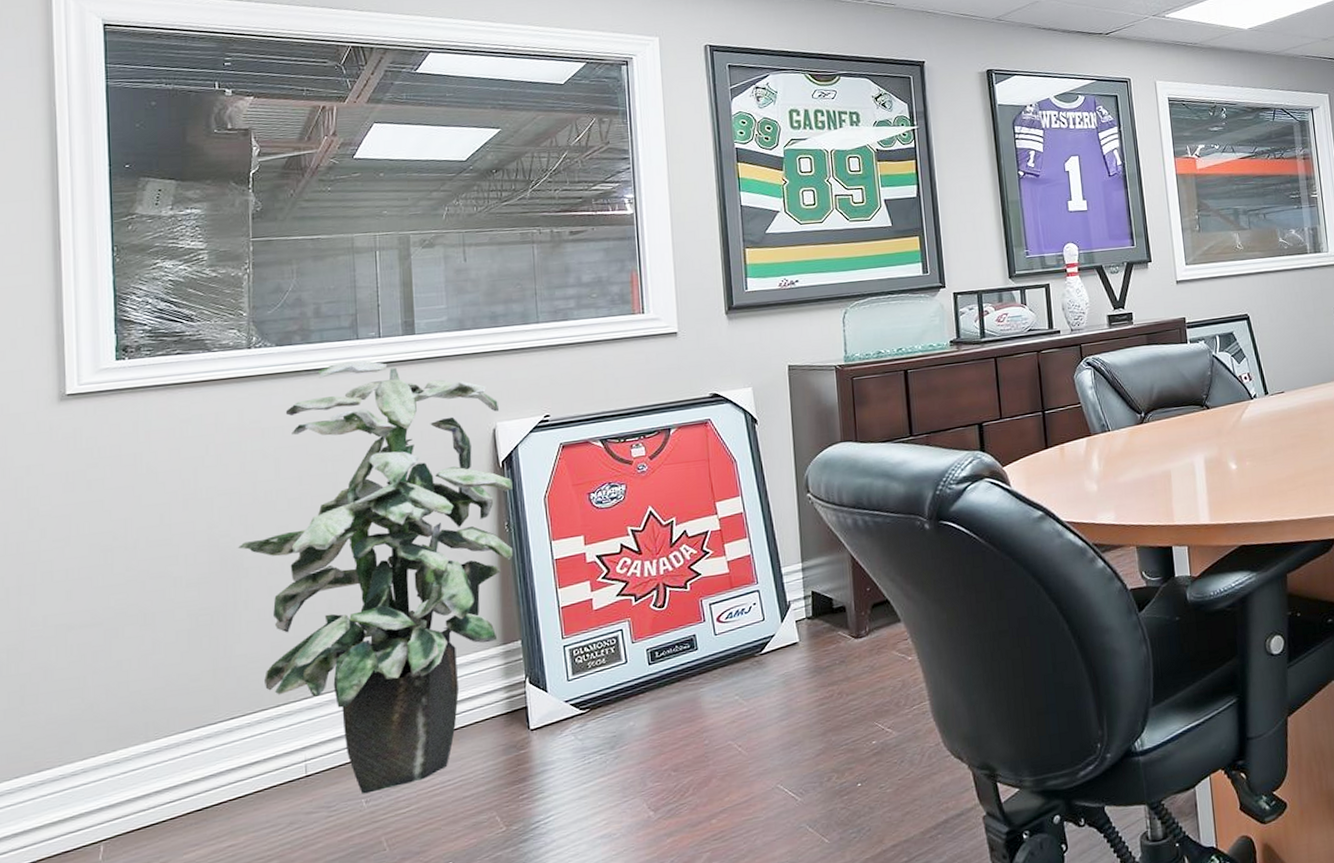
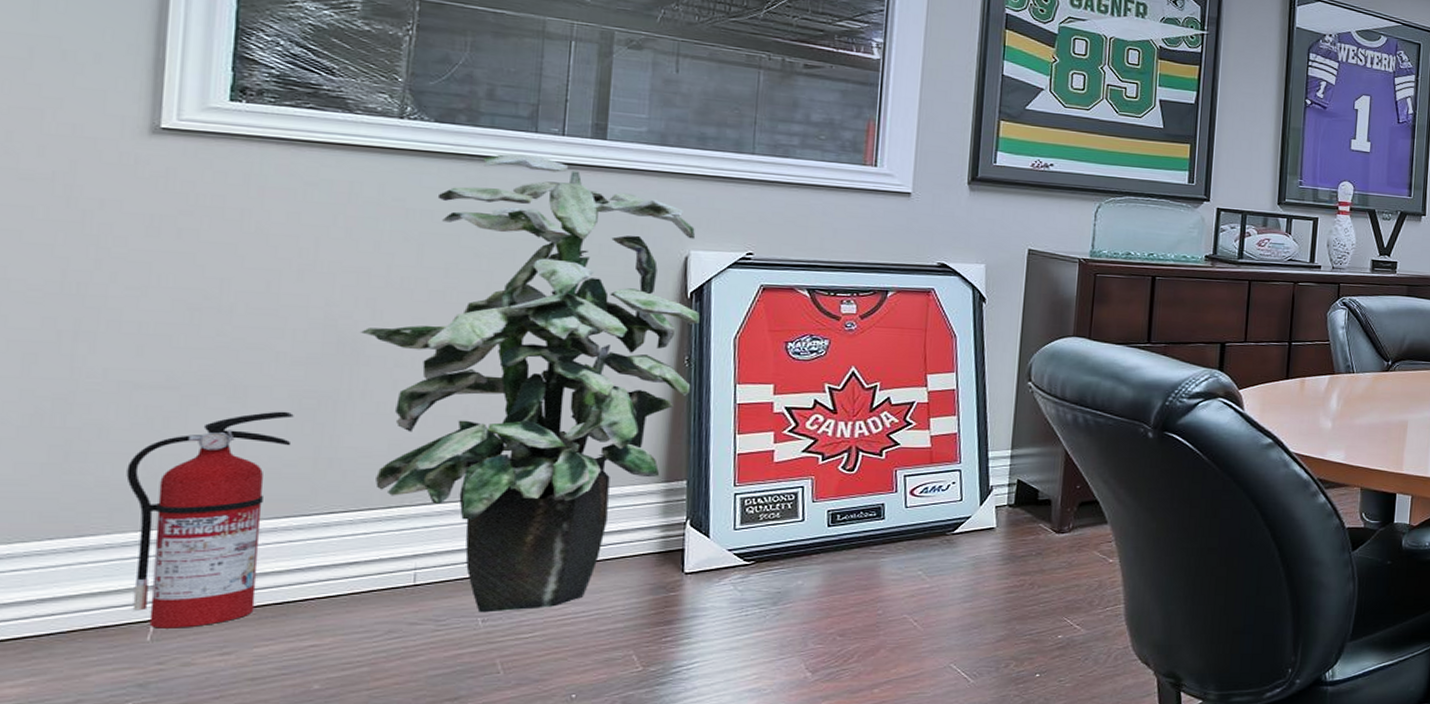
fire extinguisher: none [69,630,194,848] -> present [126,411,294,629]

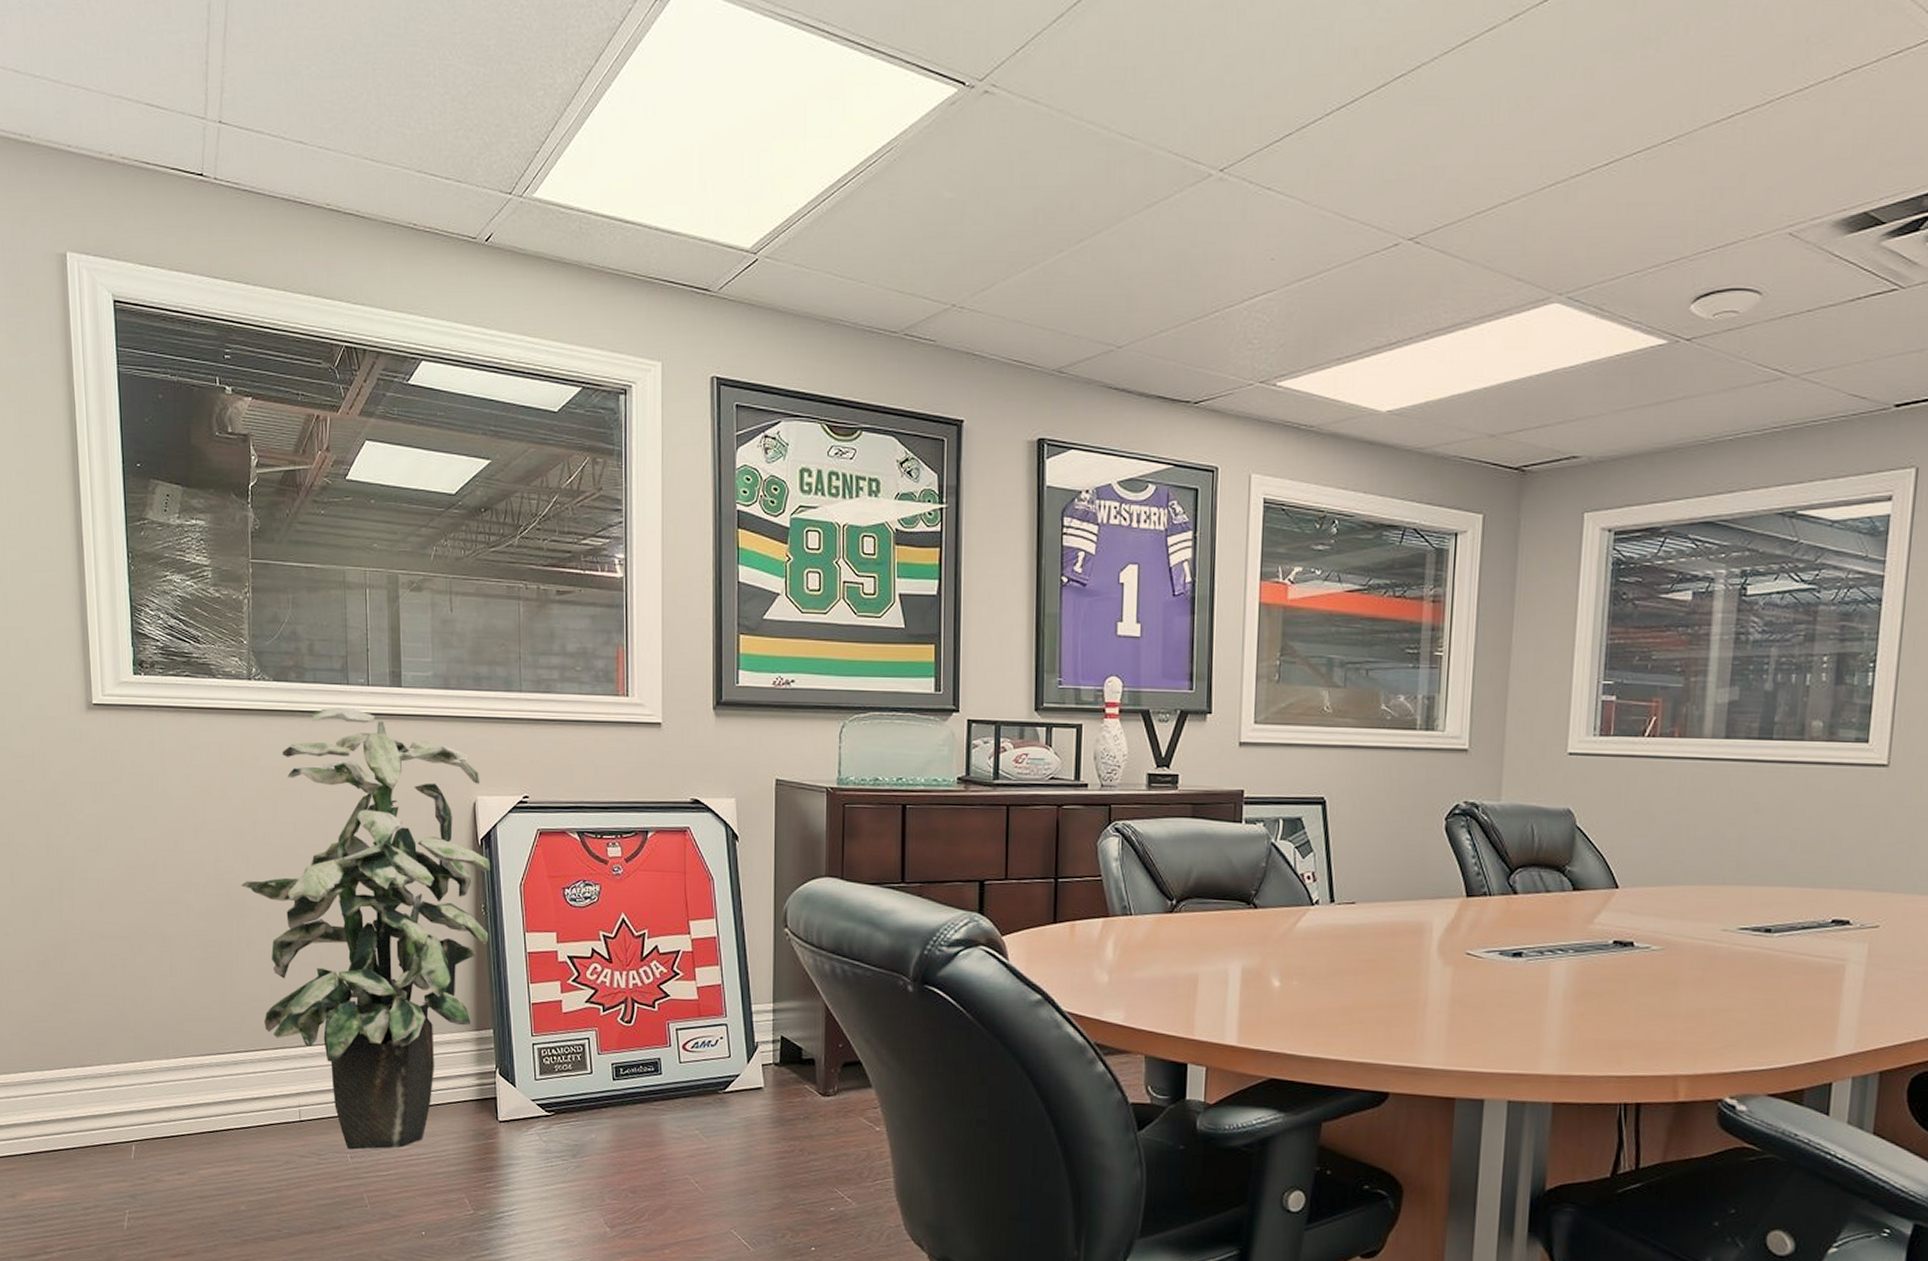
fire extinguisher: present [126,411,294,629] -> none [104,959,205,1149]

